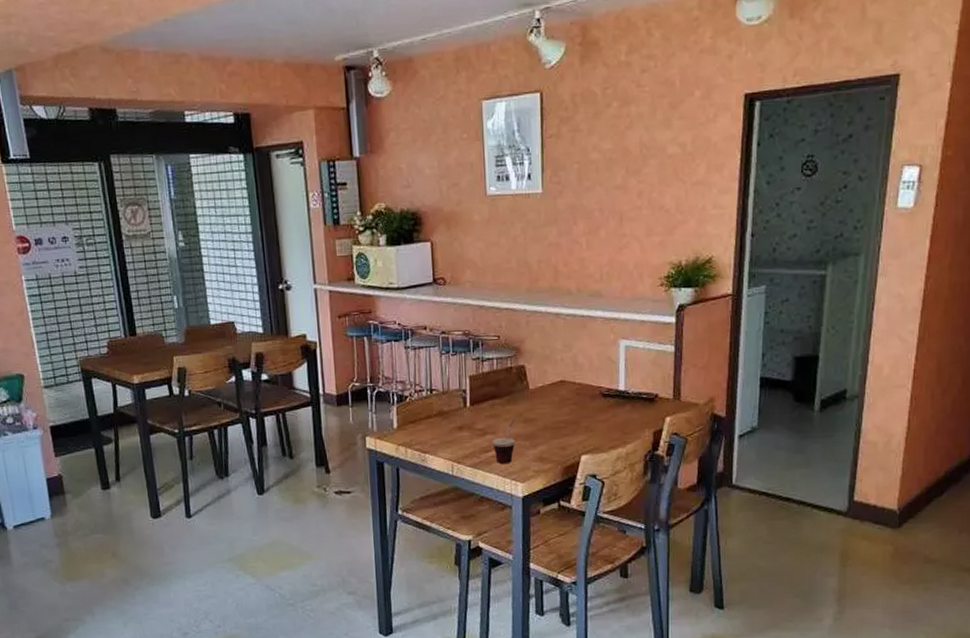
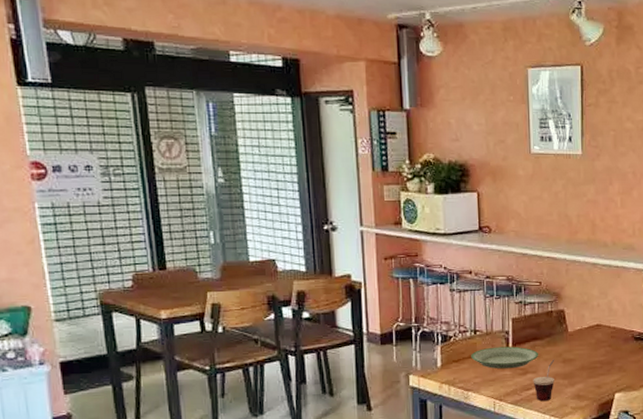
plate: none [427,406,499,430] -> present [471,346,539,369]

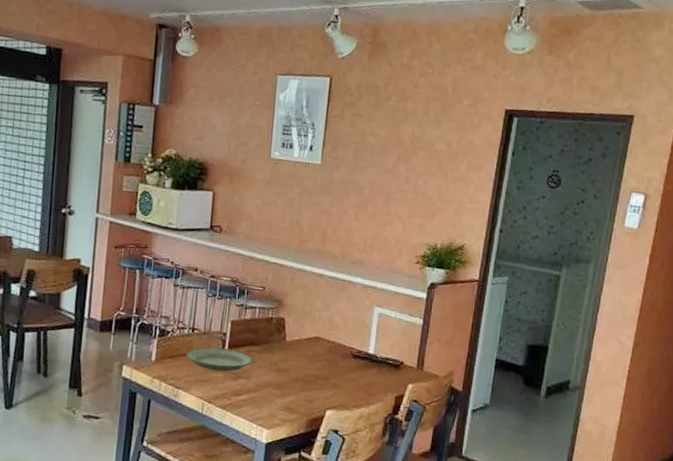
cup: present [533,359,555,402] -> none [244,367,269,410]

